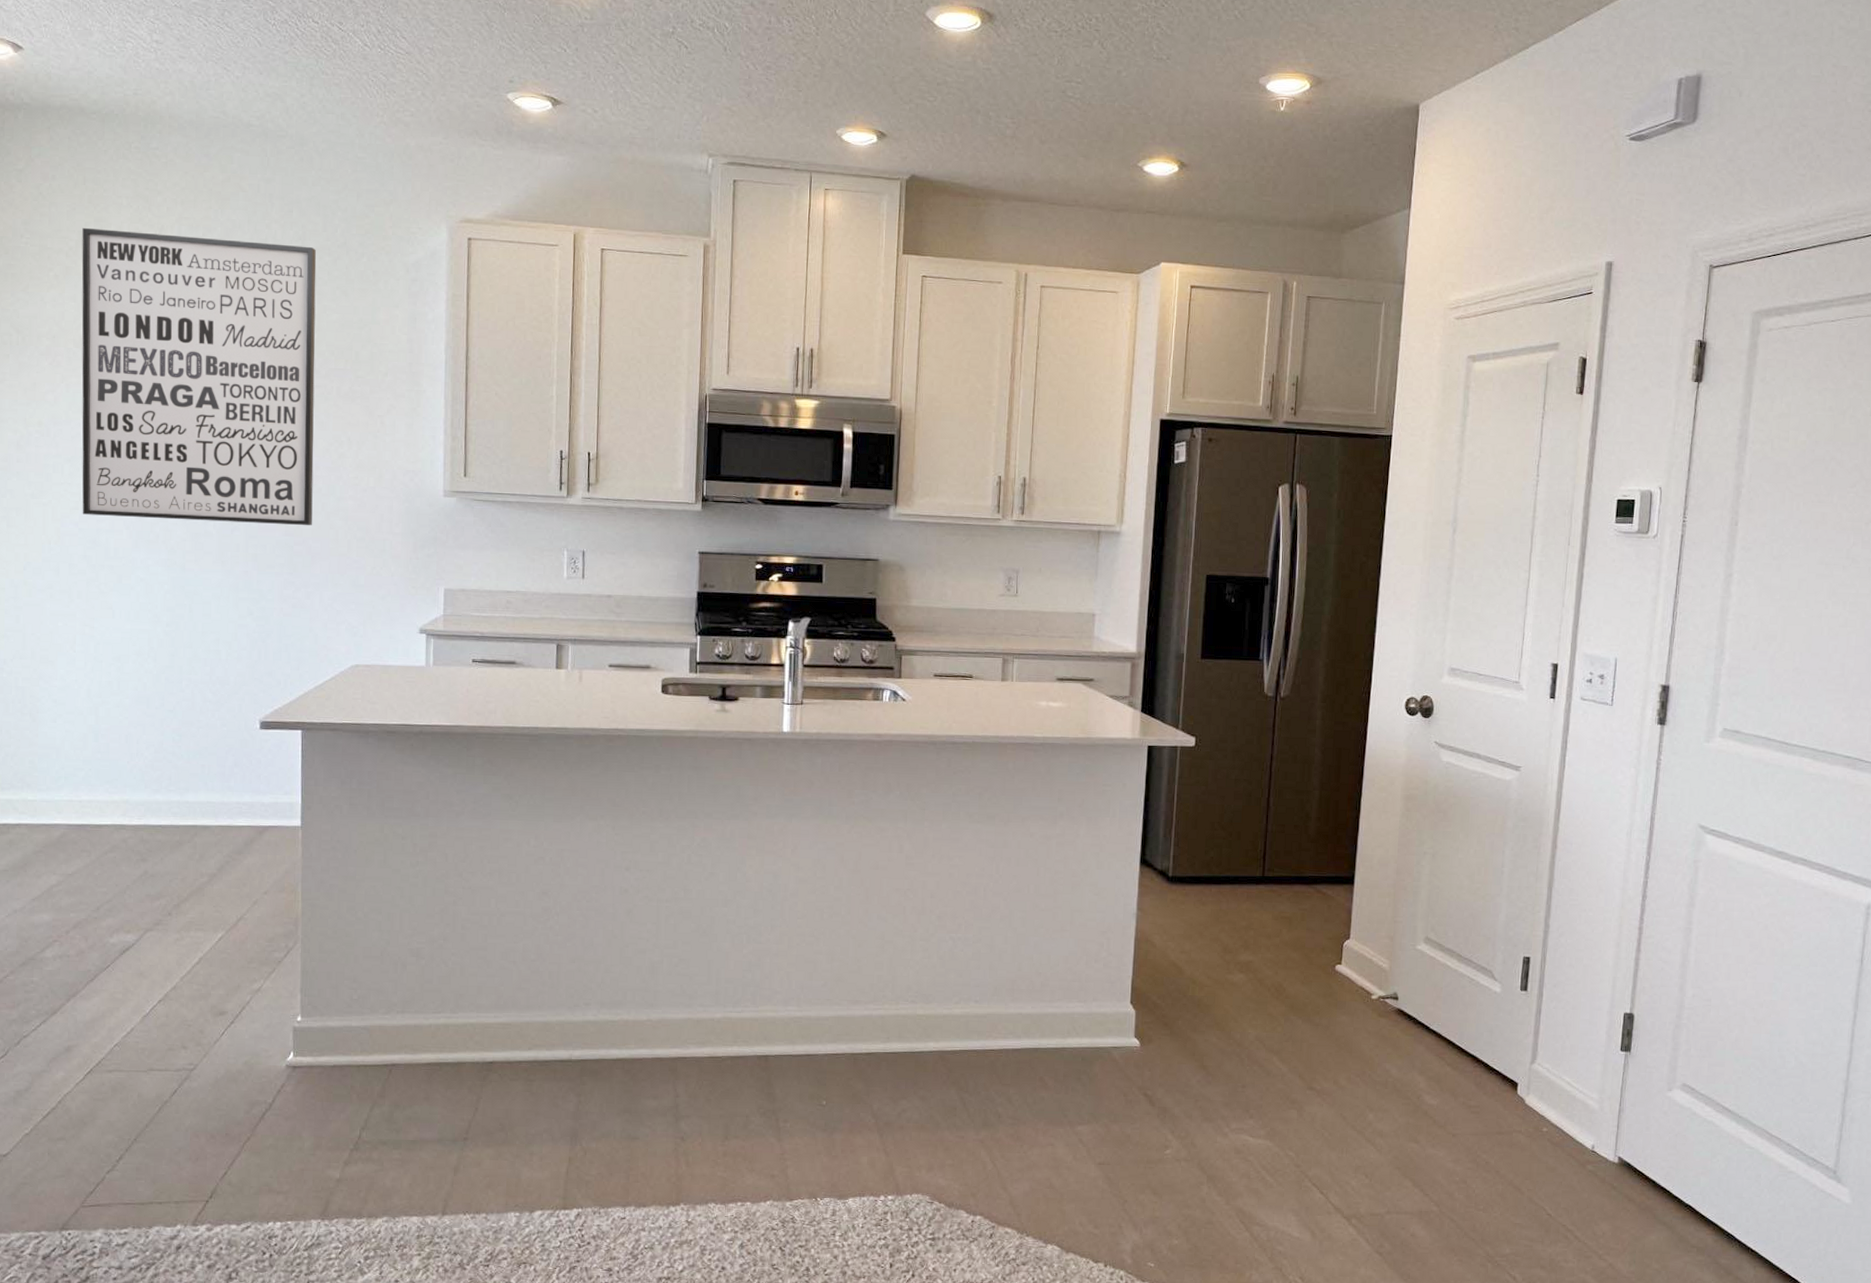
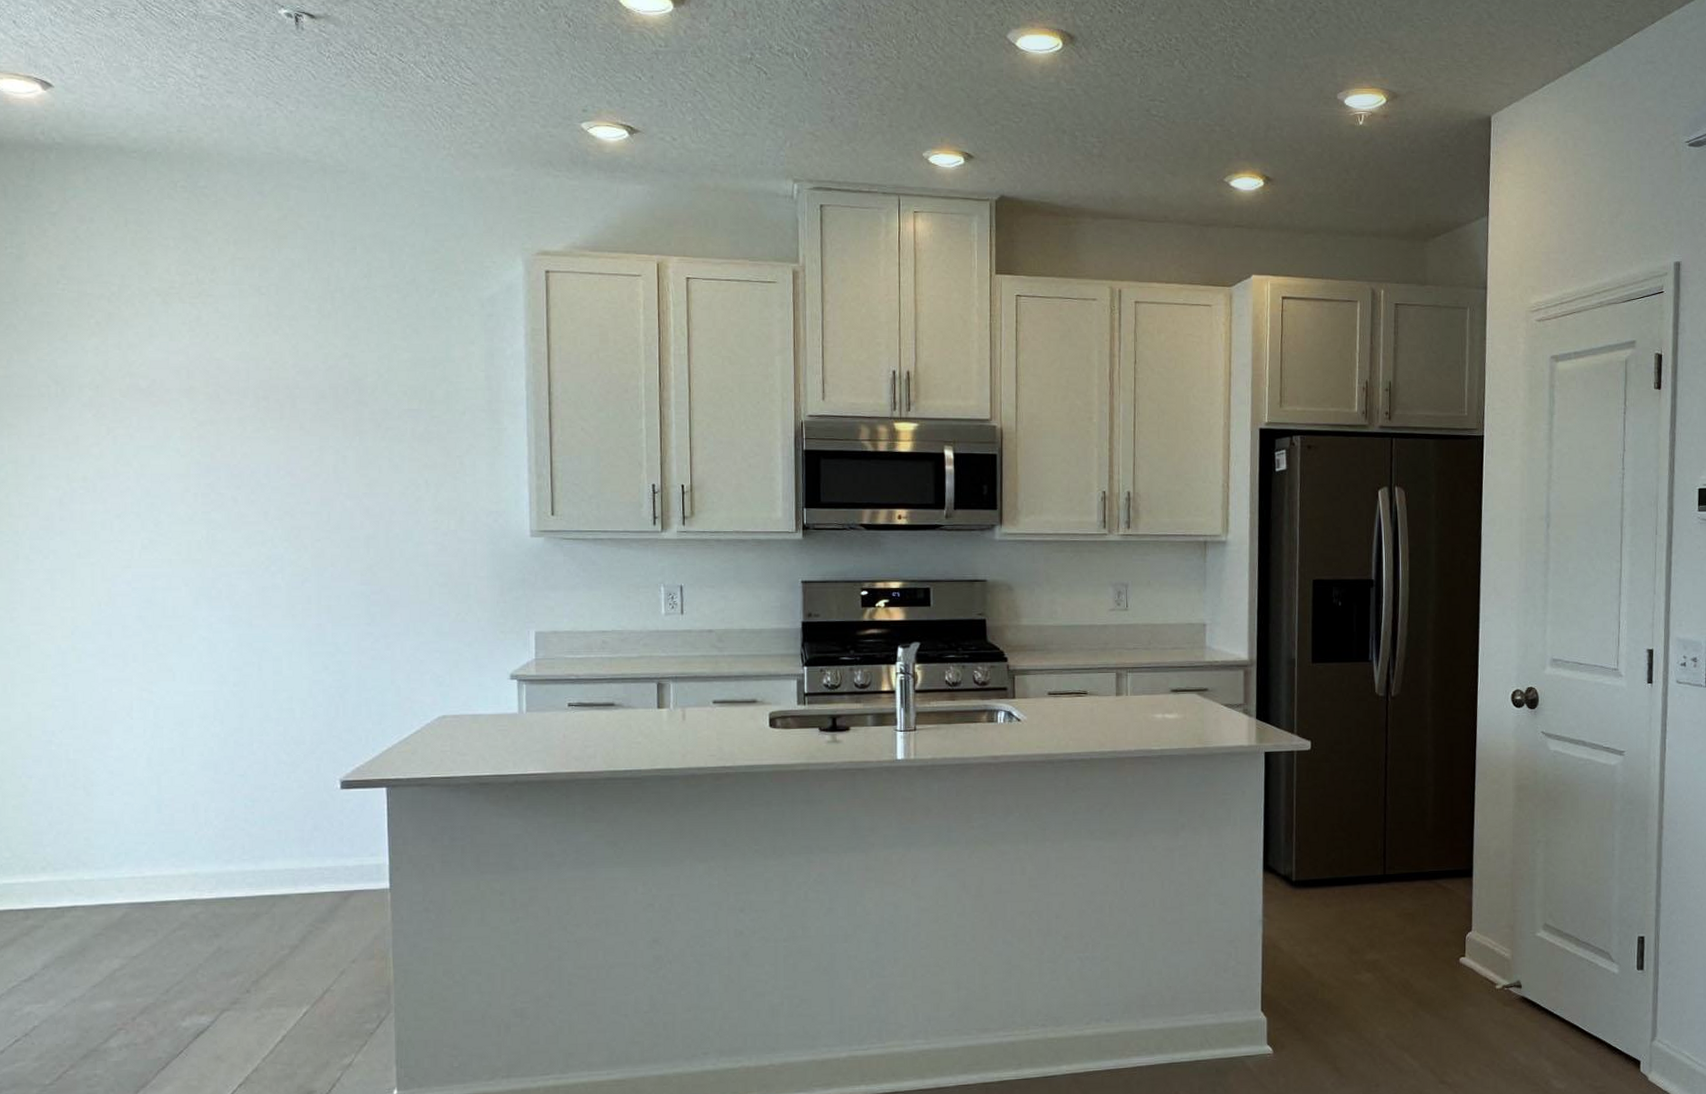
wall art: present [81,227,317,526] -> none [125,271,390,574]

